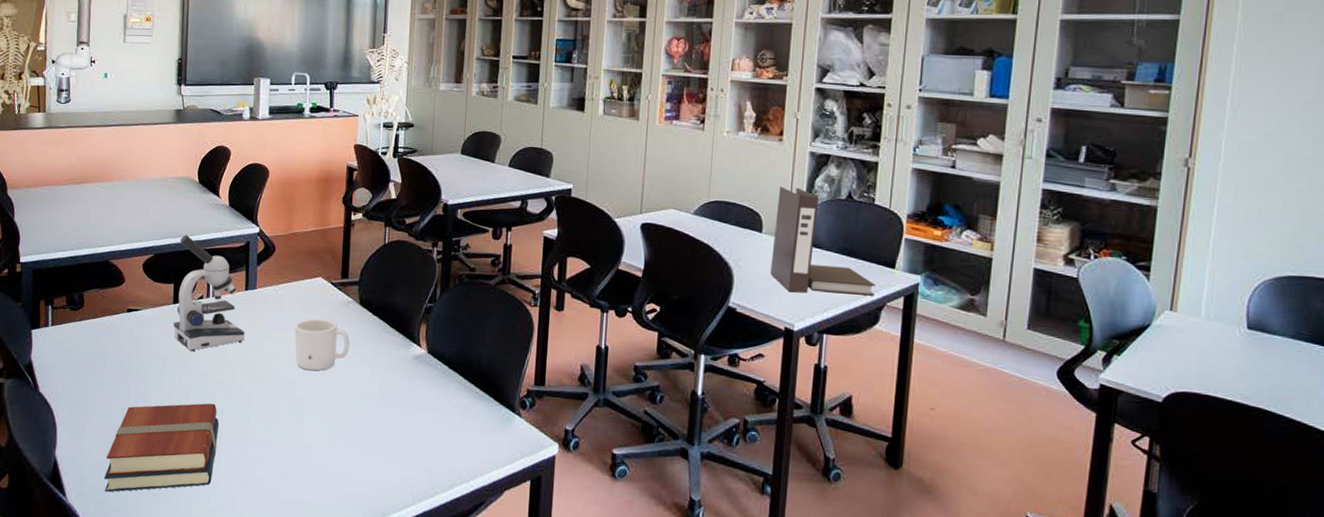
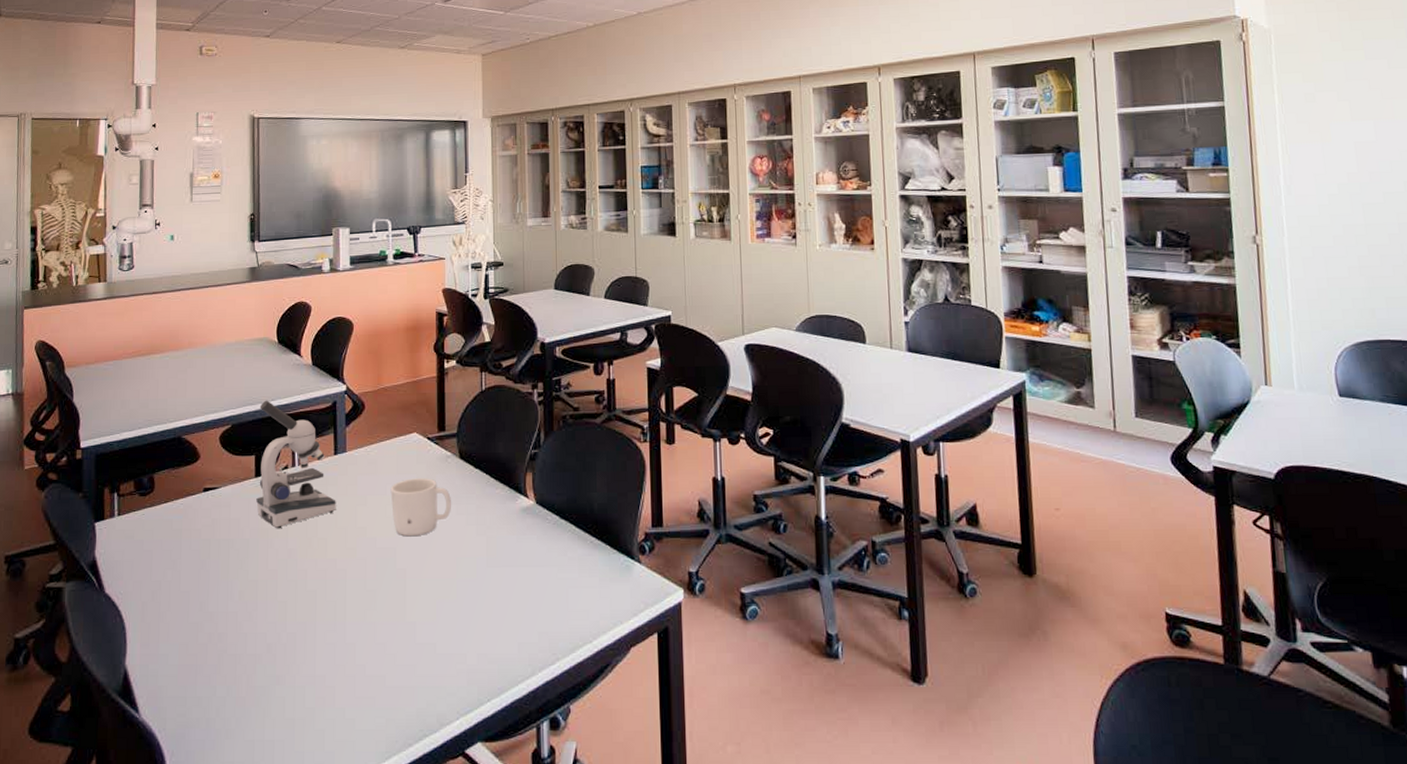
books: present [104,403,220,492] -> none [183,585,313,702]
binder: present [770,186,820,294] -> none [877,295,919,402]
book: present [807,264,876,296] -> none [917,371,984,399]

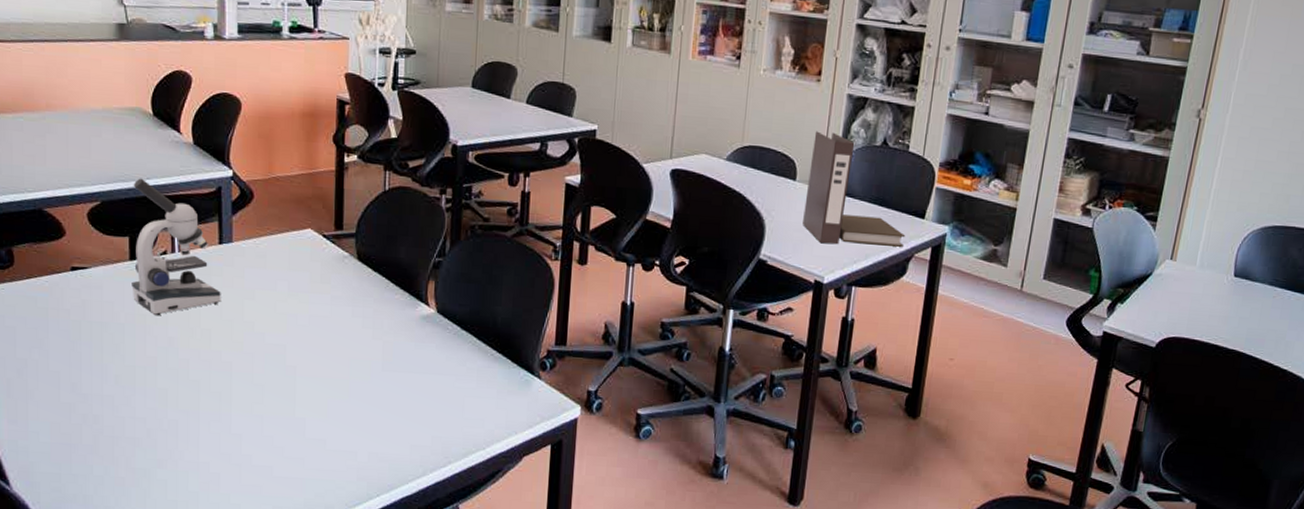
mug: present [390,478,452,537] -> none [281,276,348,335]
binder: none [877,295,919,402] -> present [803,131,855,245]
book: none [917,371,984,399] -> present [838,214,906,247]

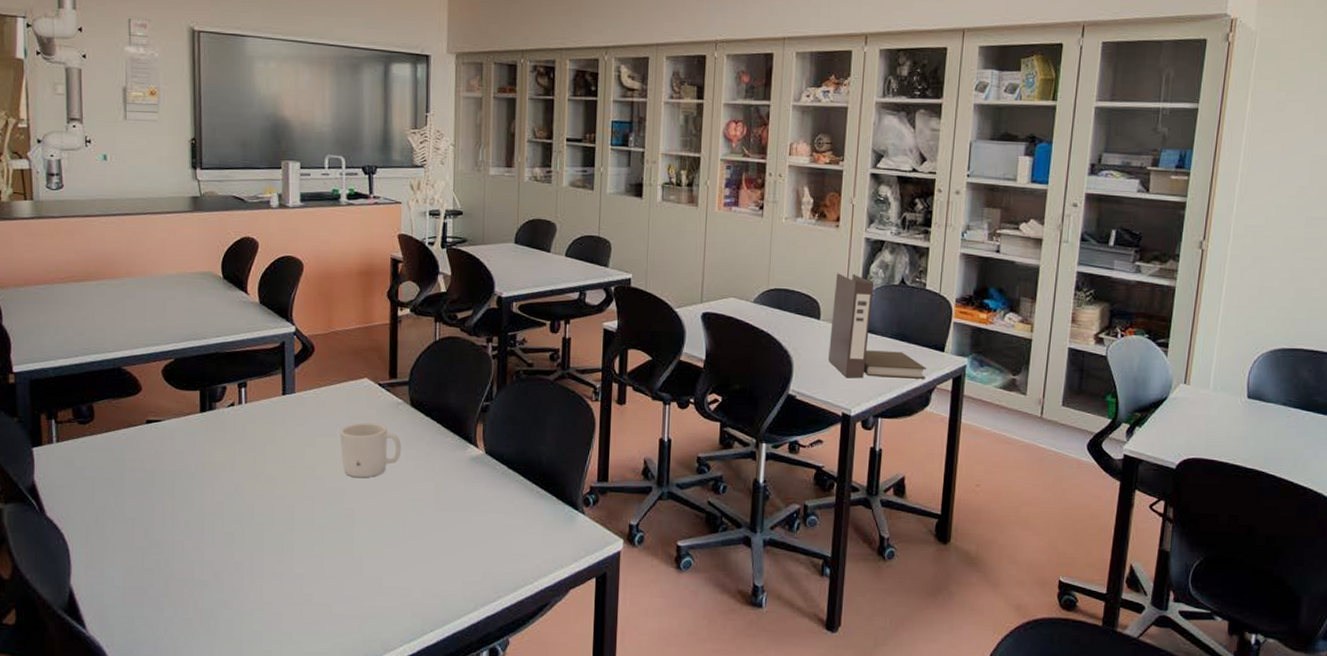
microscope: present [132,178,221,316] -> none [202,336,284,464]
mug: none [281,276,348,335] -> present [340,422,402,478]

